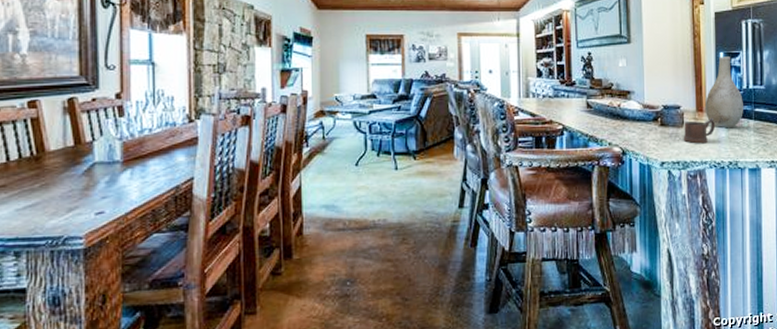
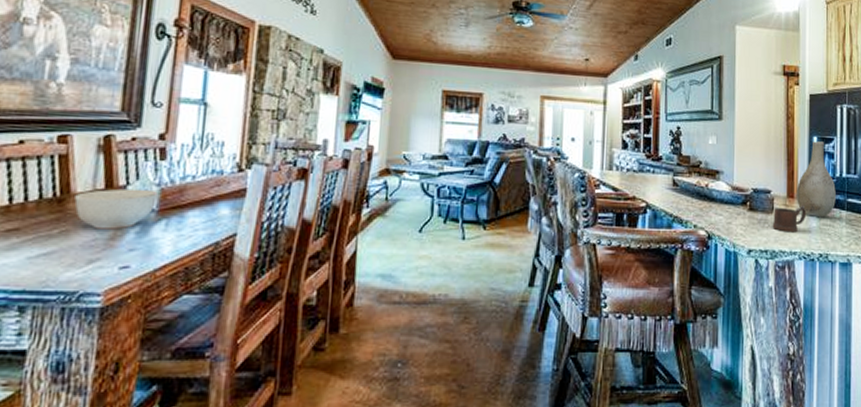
bowl: none [49,143,120,181] -> present [74,188,158,230]

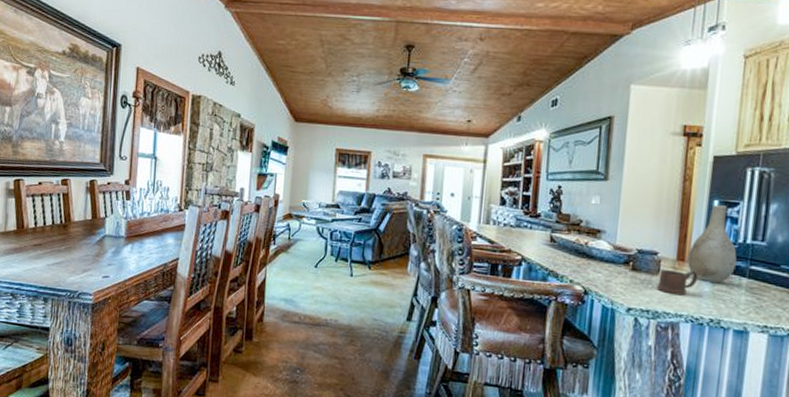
bowl: present [74,188,158,230] -> none [73,220,125,249]

